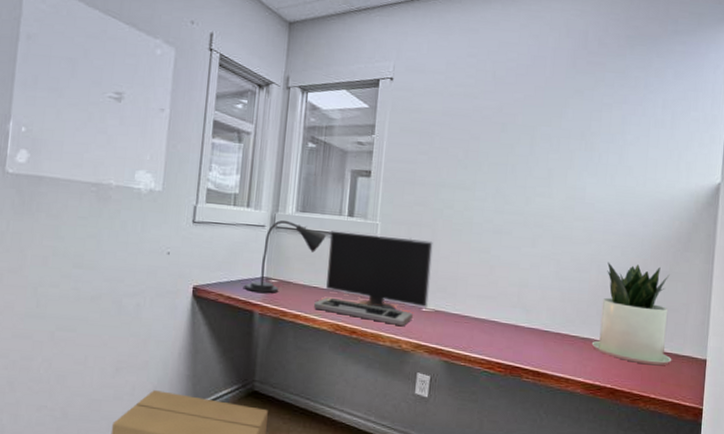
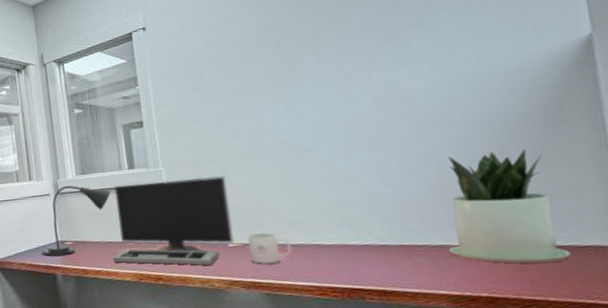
mug: none [438,301,475,334] -> present [247,232,292,264]

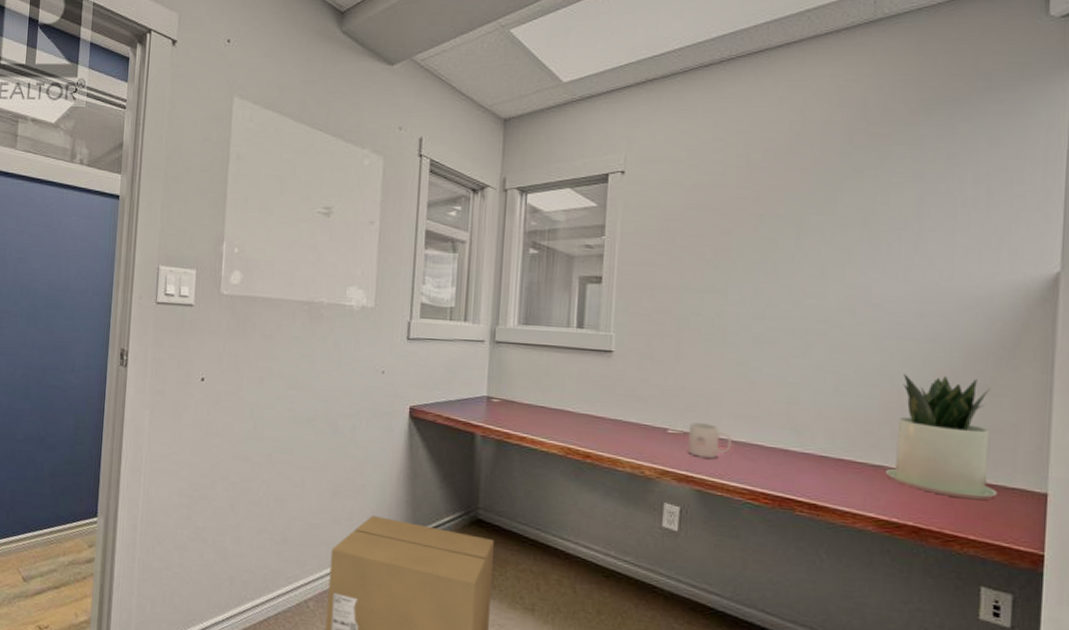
desk lamp: present [41,185,111,257] -> none [462,334,553,414]
computer keyboard: present [113,248,220,266] -> none [542,417,657,451]
computer monitor: present [114,176,234,252] -> none [555,344,678,432]

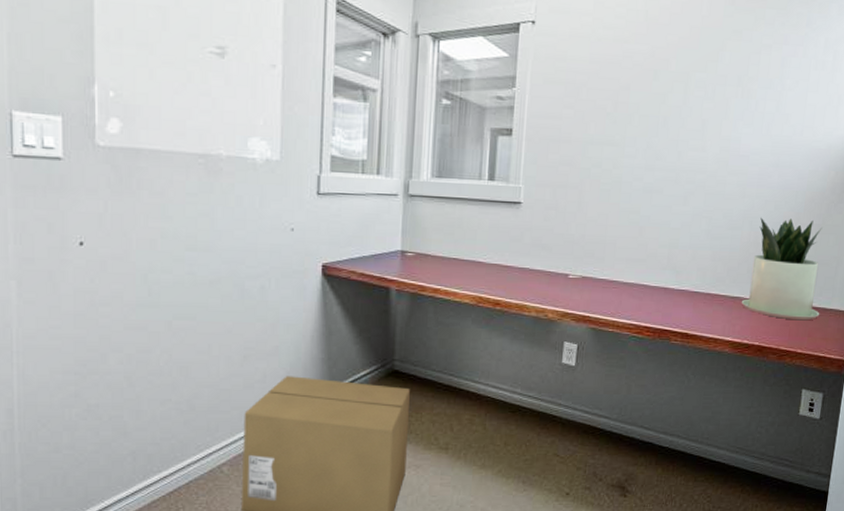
mug: present [687,421,733,460] -> none [585,266,623,300]

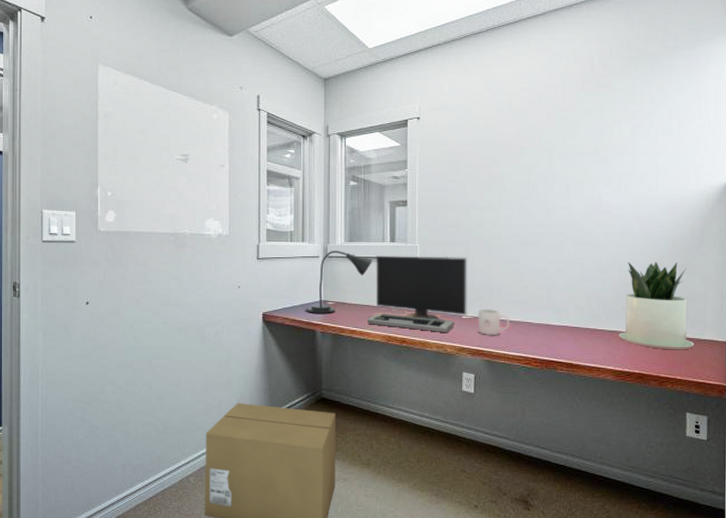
desk lamp: none [377,187,465,268] -> present [305,250,372,315]
computer keyboard: none [455,268,559,296] -> present [367,313,455,334]
computer monitor: none [467,197,580,279] -> present [376,256,467,320]
mug: none [585,266,623,300] -> present [477,308,510,336]

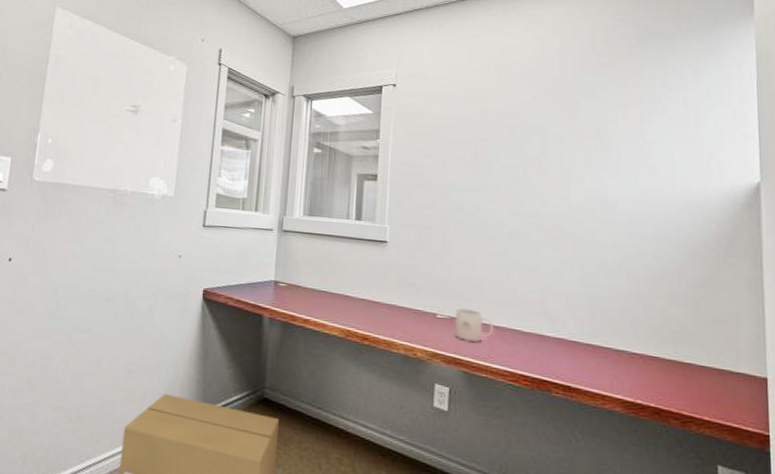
desk lamp: present [305,250,372,315] -> none [252,223,334,298]
computer keyboard: present [367,313,455,334] -> none [324,301,427,334]
computer monitor: present [376,256,467,320] -> none [336,234,445,317]
planter: present [618,261,695,350] -> none [628,267,725,383]

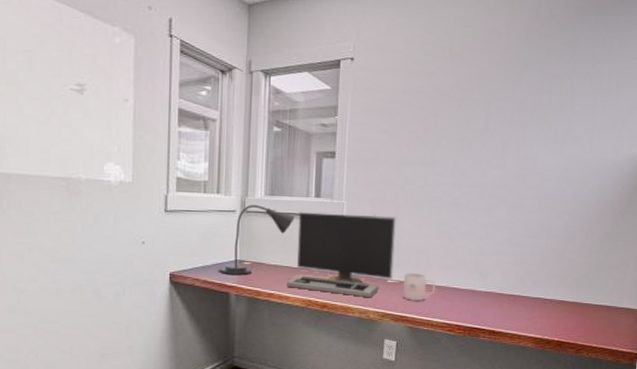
desk lamp: none [252,223,334,298] -> present [218,204,295,276]
computer keyboard: none [324,301,427,334] -> present [287,275,379,298]
computer monitor: none [336,234,445,317] -> present [297,212,396,284]

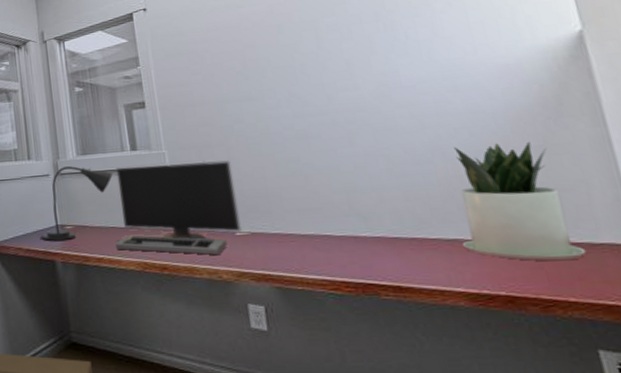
mug: present [402,272,436,302] -> none [254,221,302,256]
planter: none [541,226,612,318] -> present [454,142,586,261]

